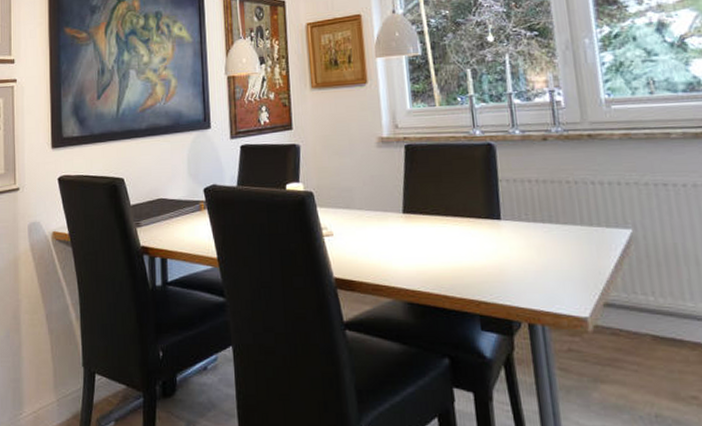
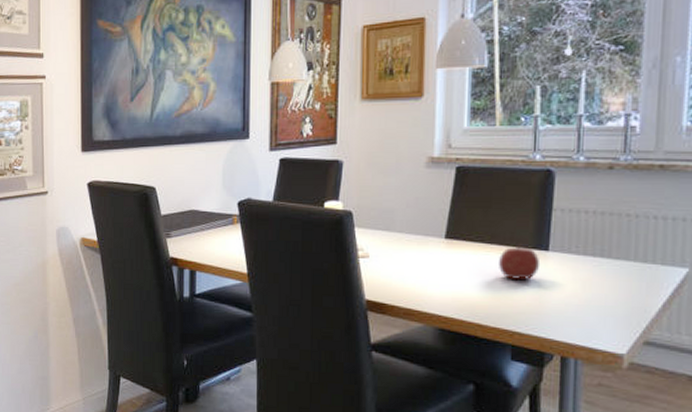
fruit: none [456,215,495,250] -> present [499,244,541,281]

